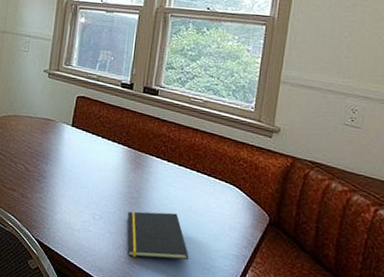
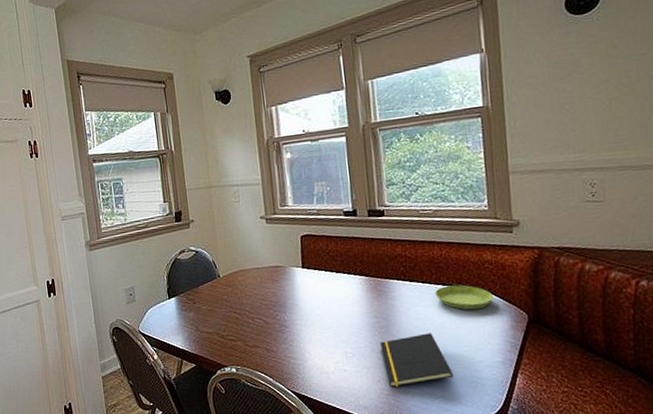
saucer: none [188,173,242,202] -> present [434,284,494,310]

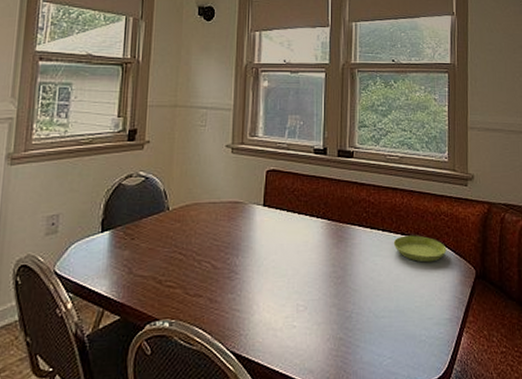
notepad: present [380,333,454,387] -> none [335,285,403,347]

